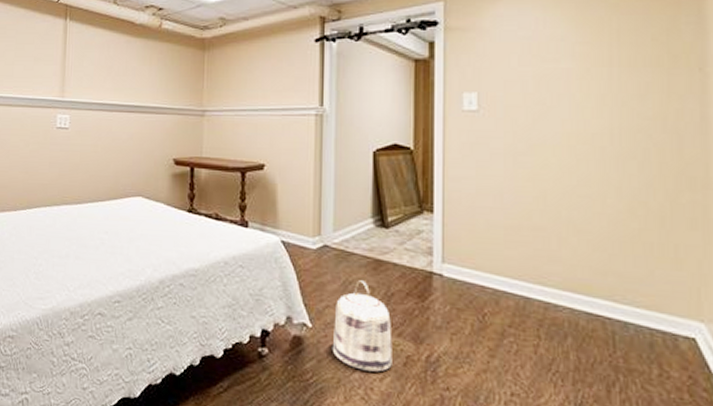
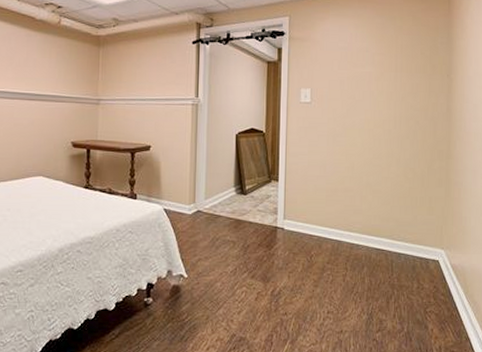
basket: present [332,280,392,372] -> none [202,237,248,307]

